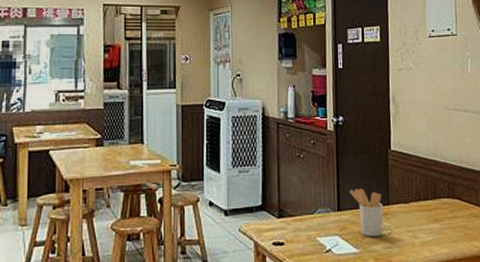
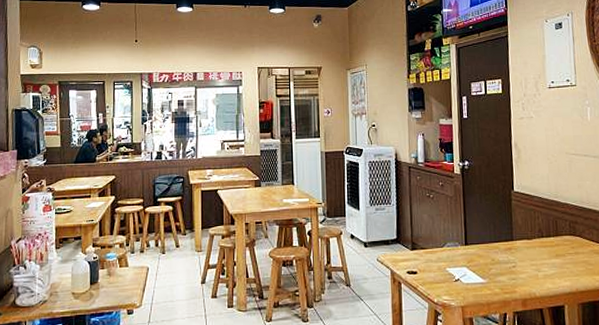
utensil holder: present [349,188,383,237] -> none [475,225,508,269]

